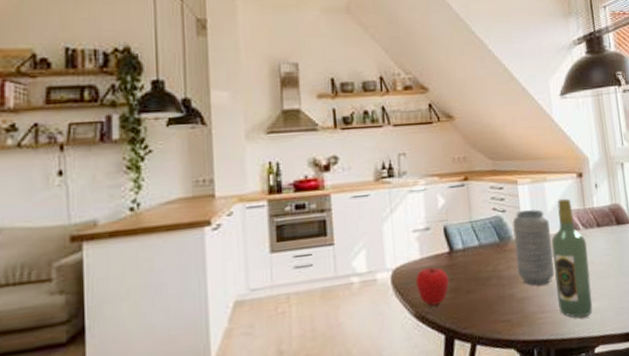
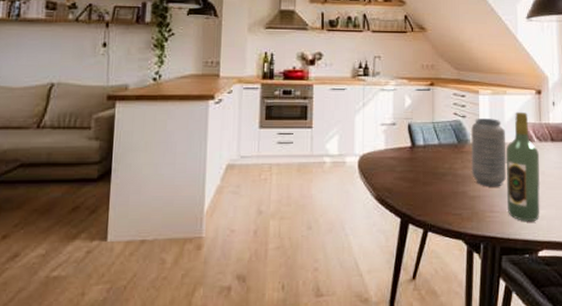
apple: present [415,267,450,306] -> none [379,158,409,191]

